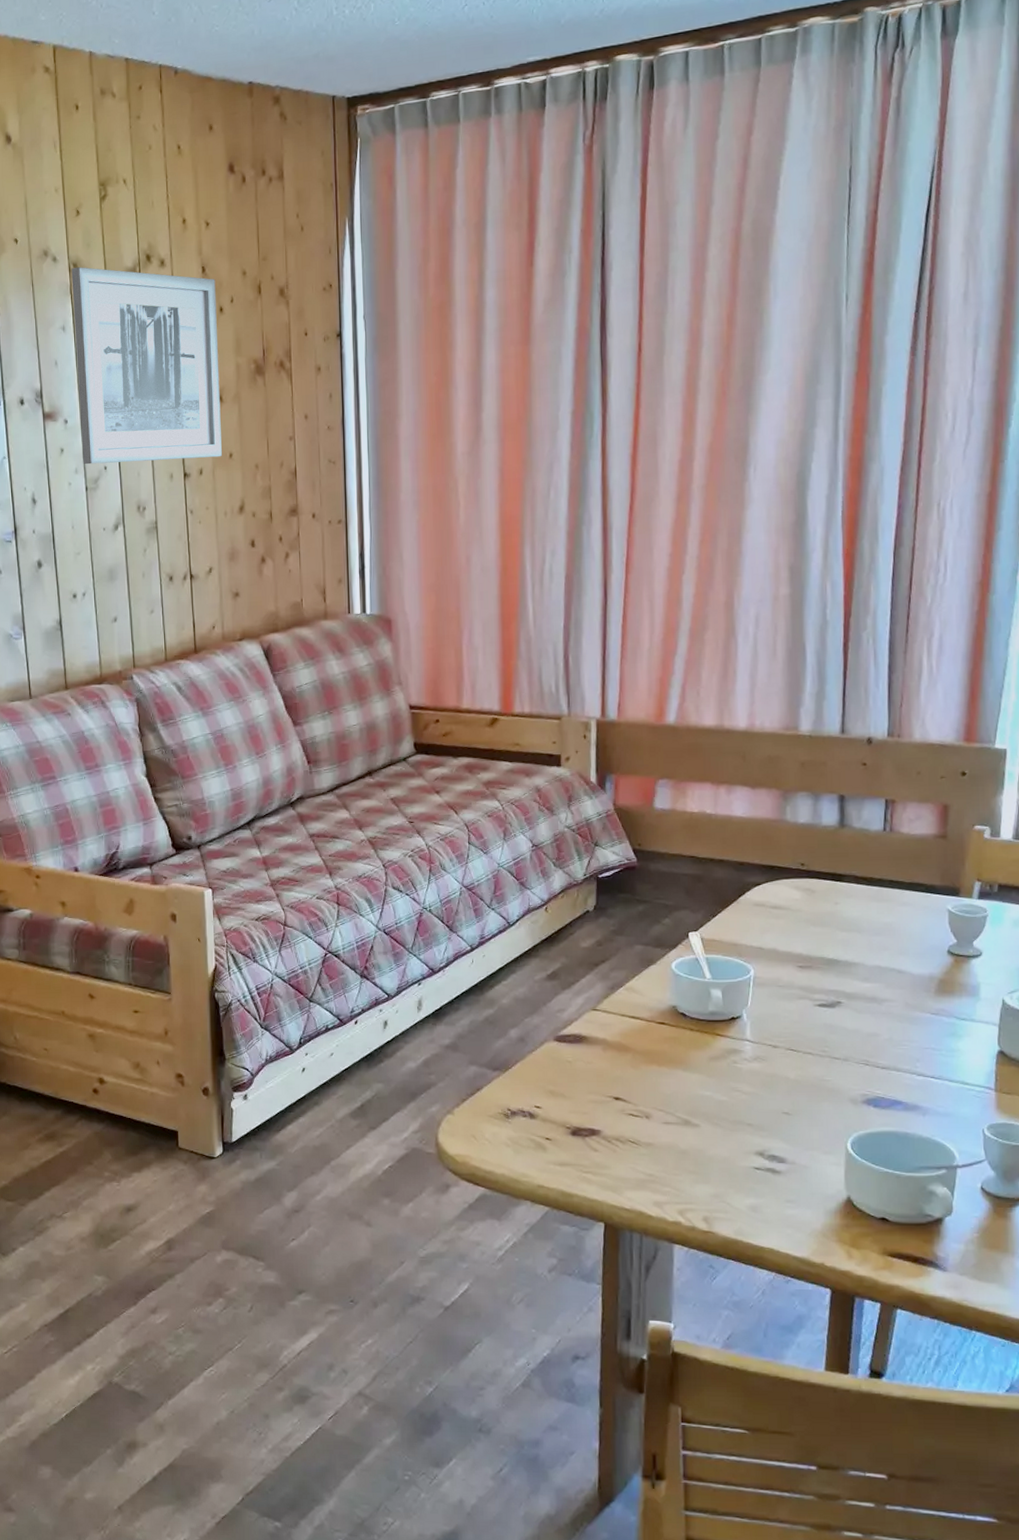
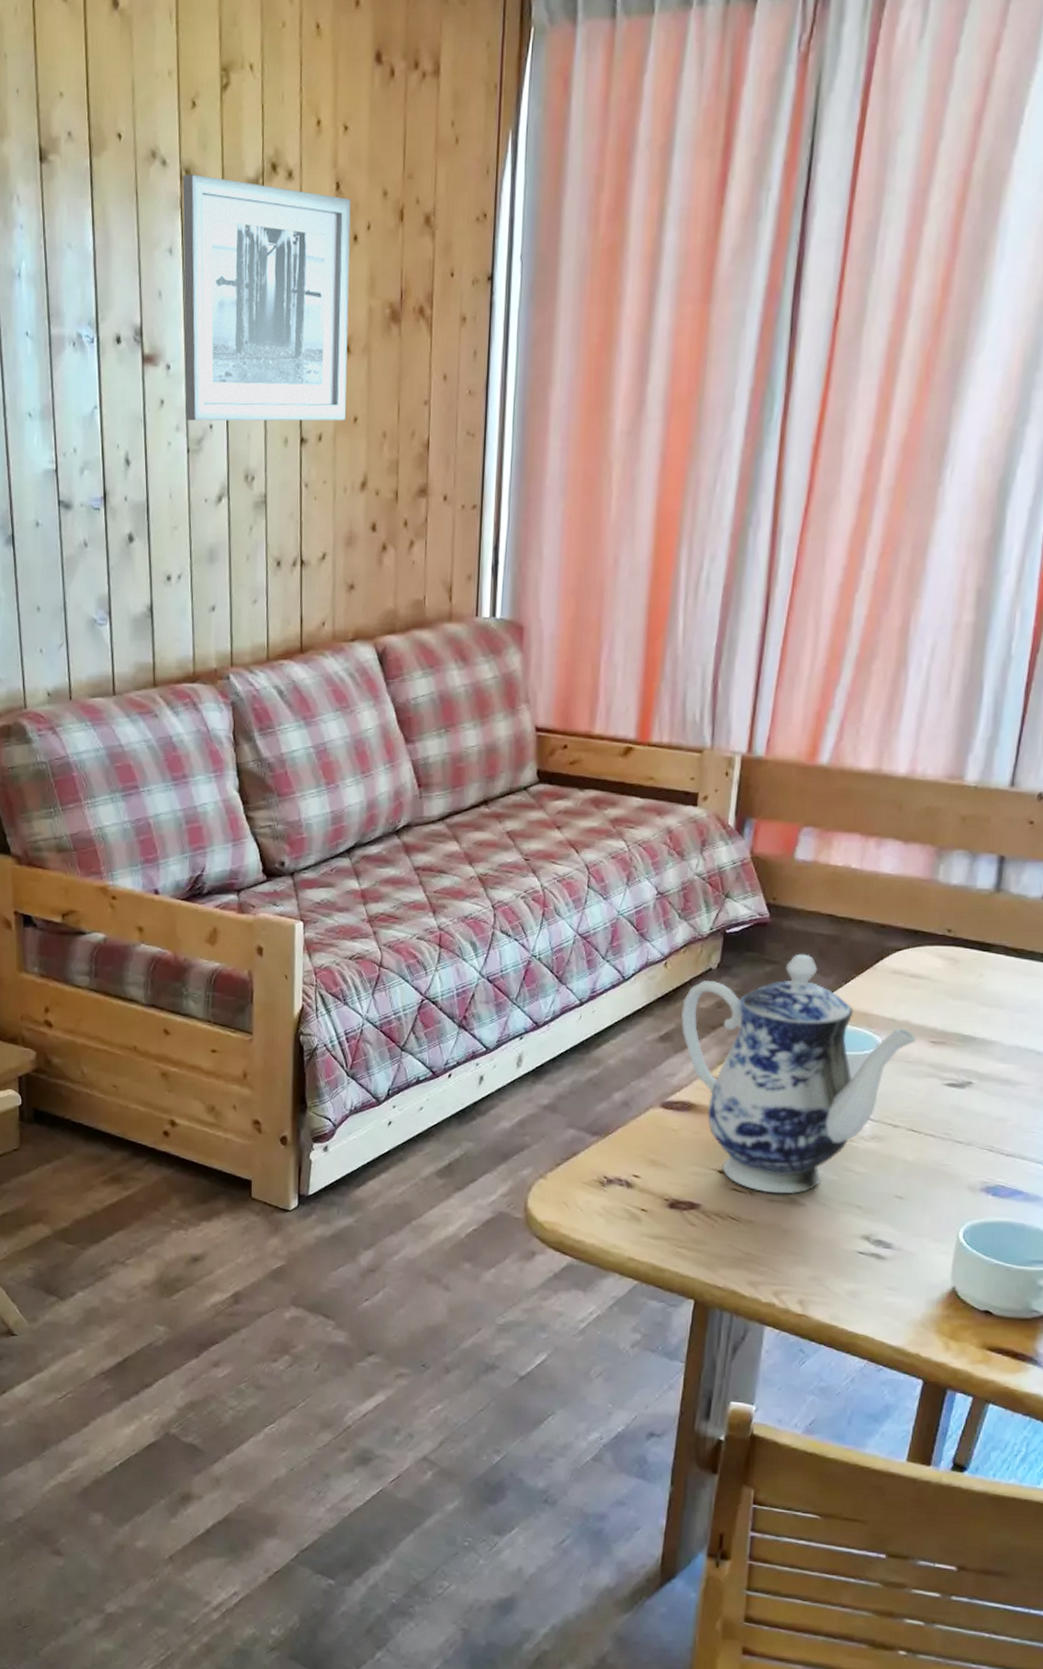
teapot: none [565,892,785,1116] -> present [681,953,917,1195]

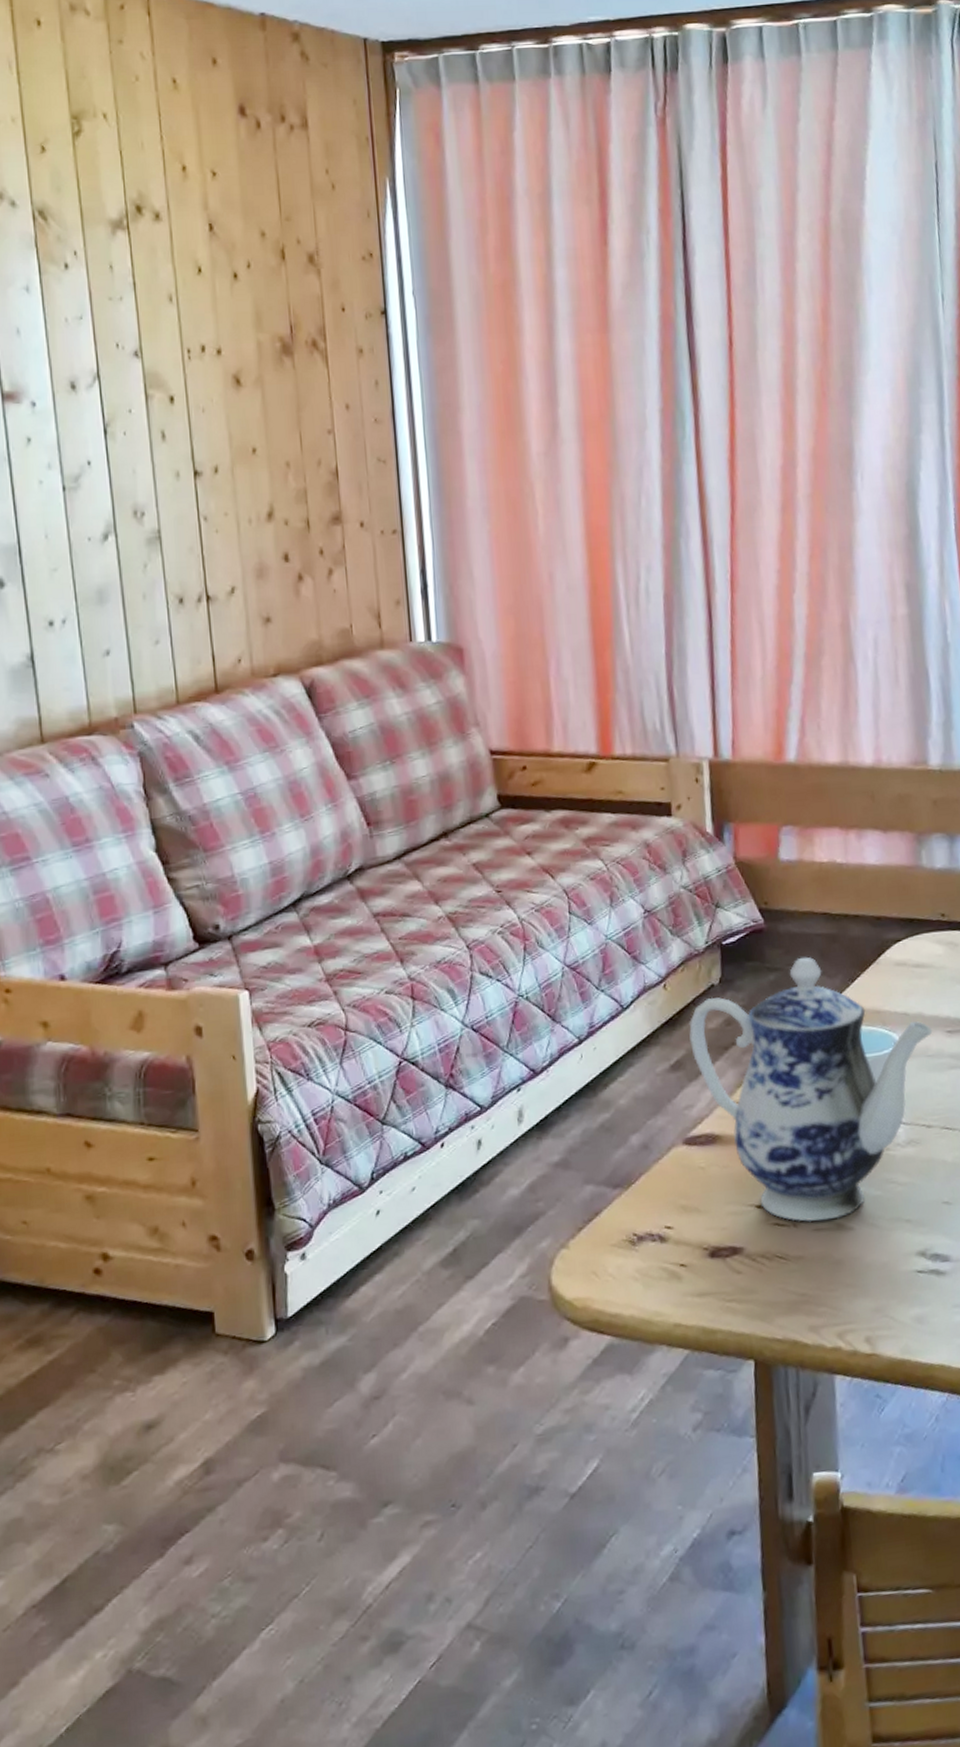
wall art: present [182,174,351,421] -> none [36,215,243,458]

